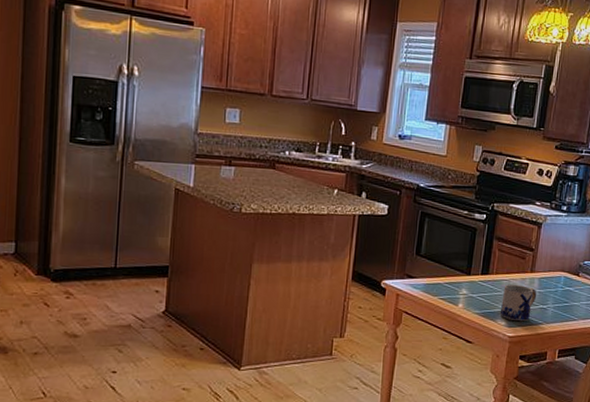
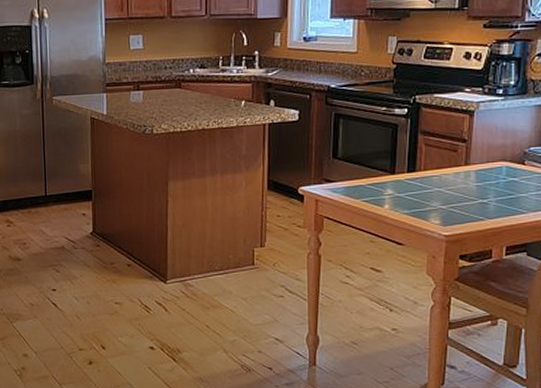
mug: present [499,285,537,322] -> none [432,180,475,219]

